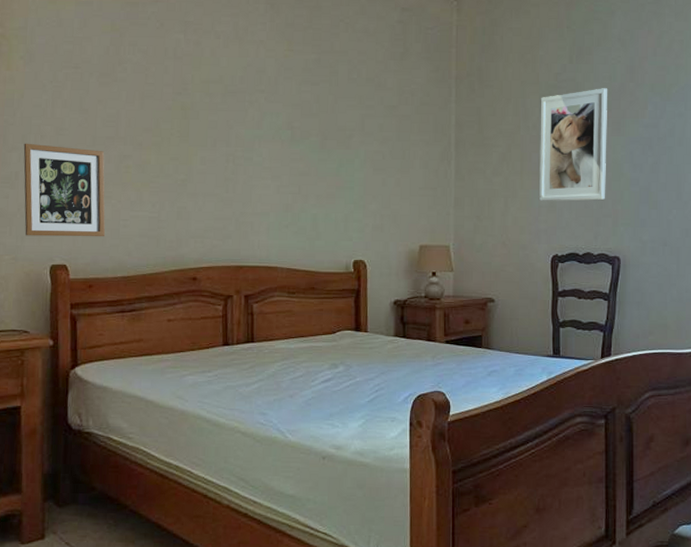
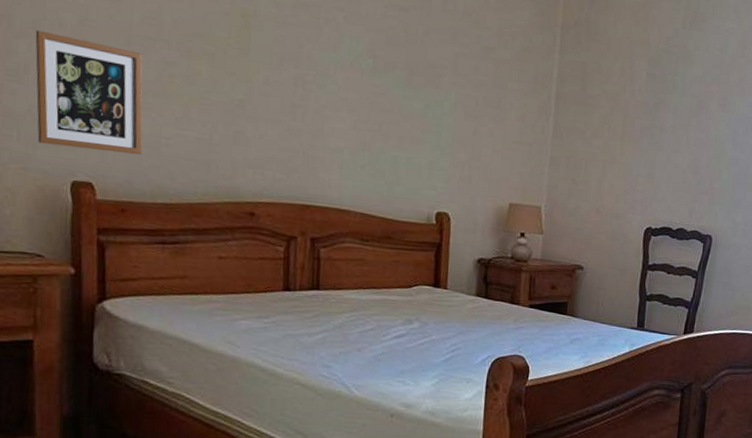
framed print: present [539,88,607,201] -> none [638,59,718,176]

